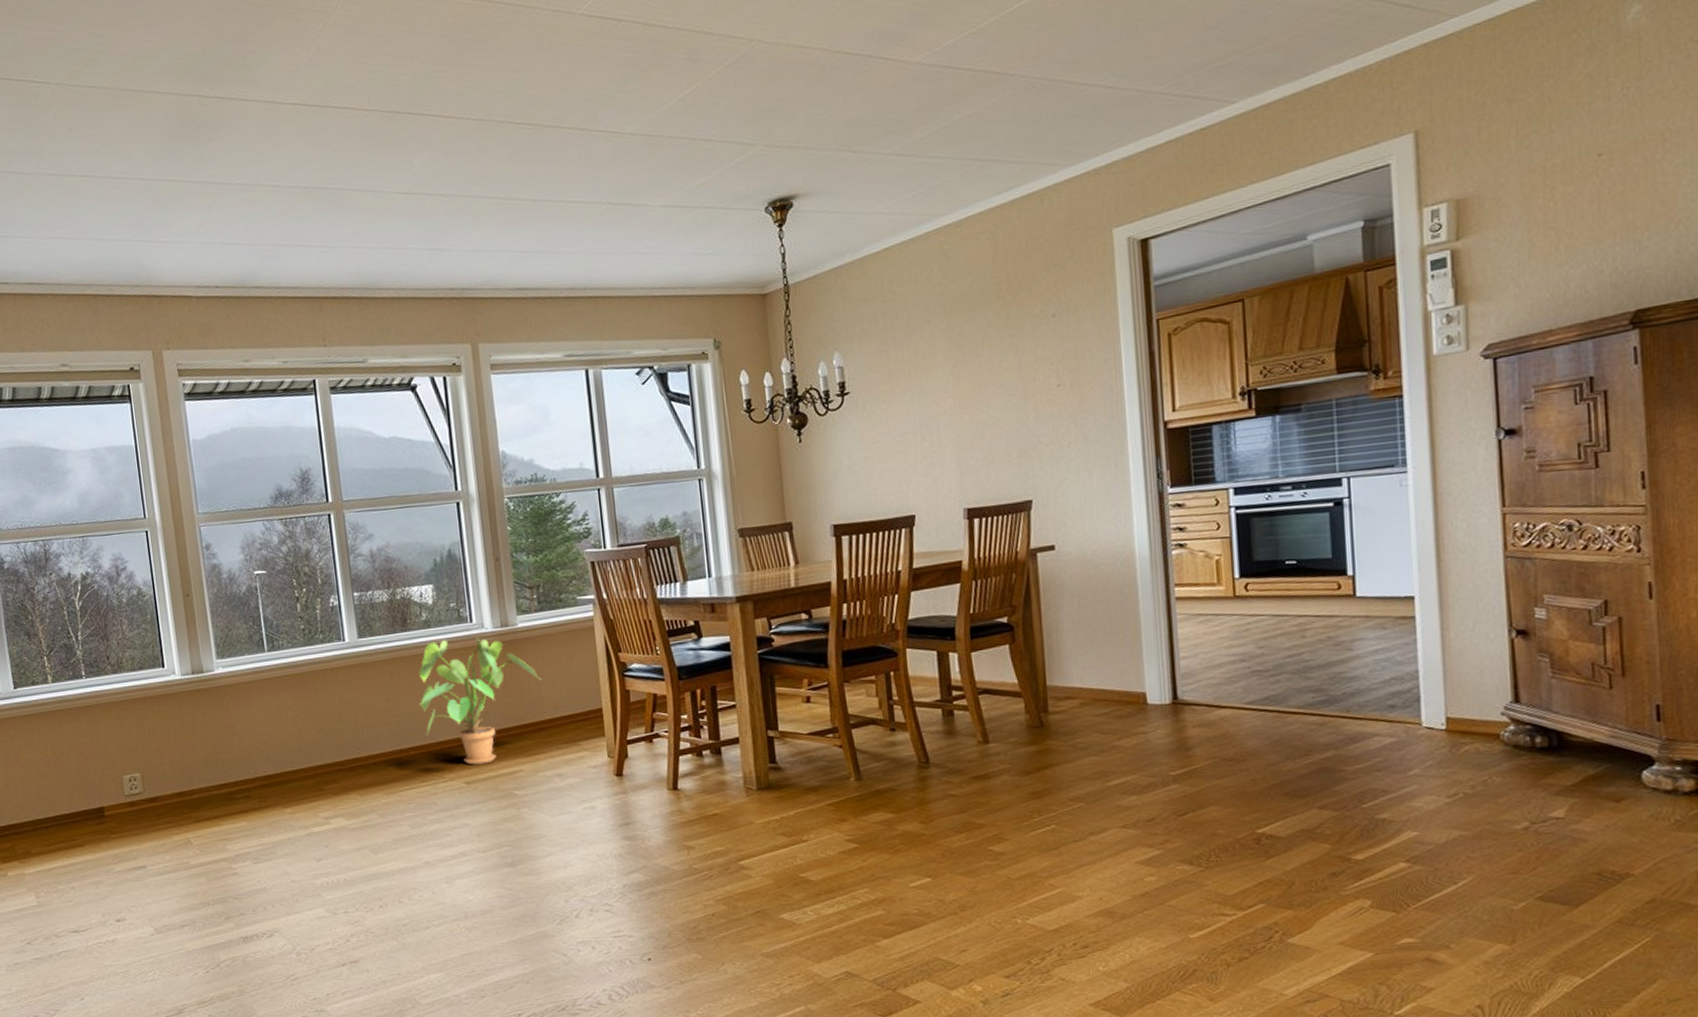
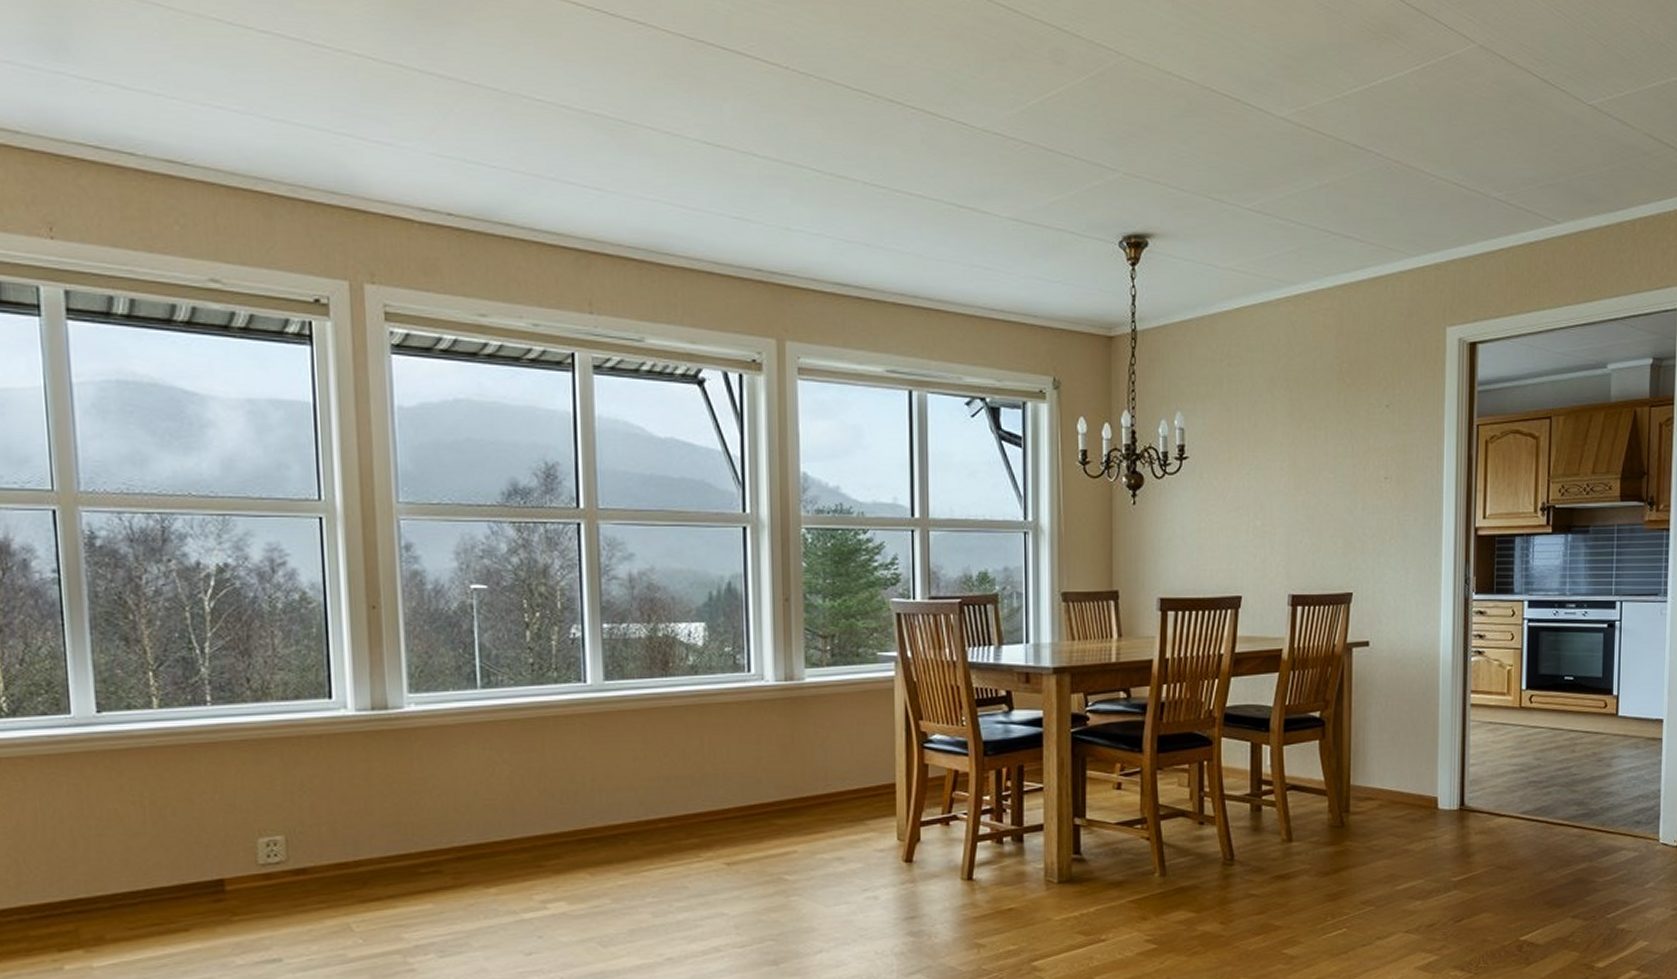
house plant: present [419,637,541,765] -> none [677,690,827,843]

